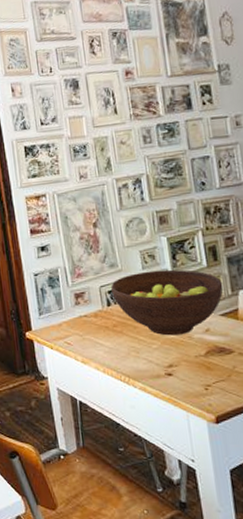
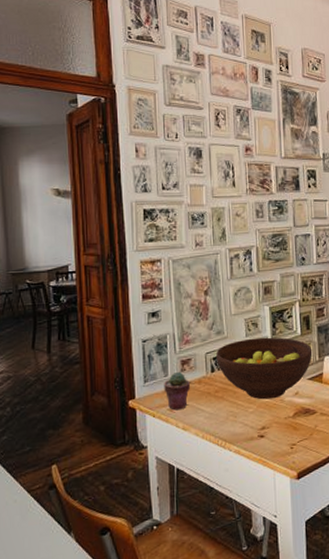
potted succulent: none [59,304,87,343] -> present [164,371,191,411]

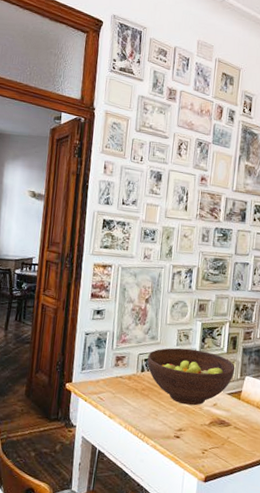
potted succulent: present [164,371,191,411] -> none [98,365,122,400]

